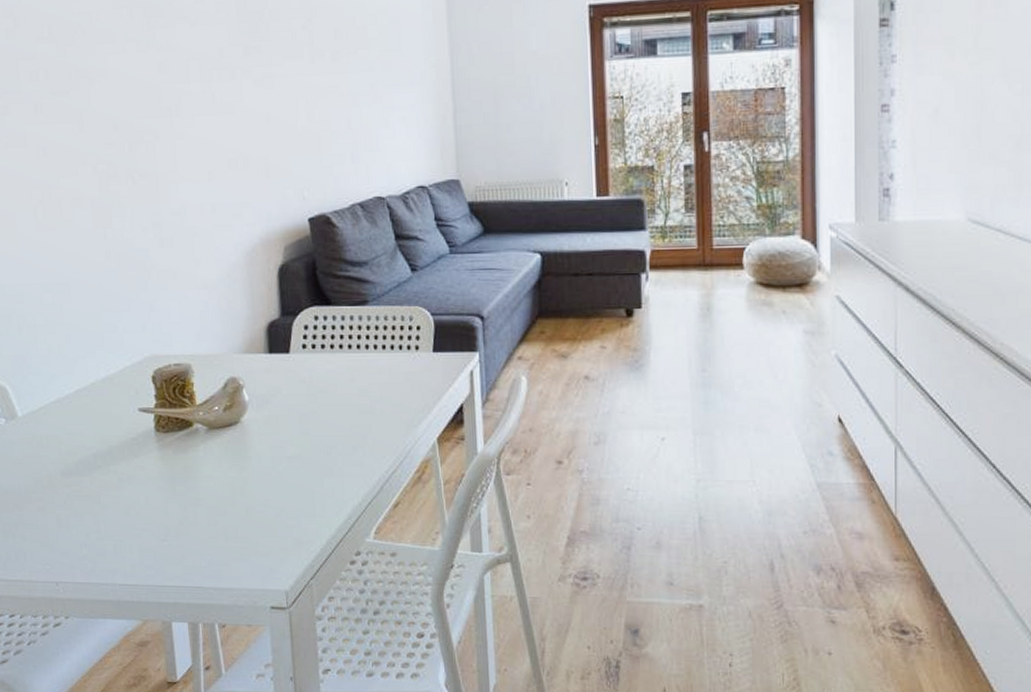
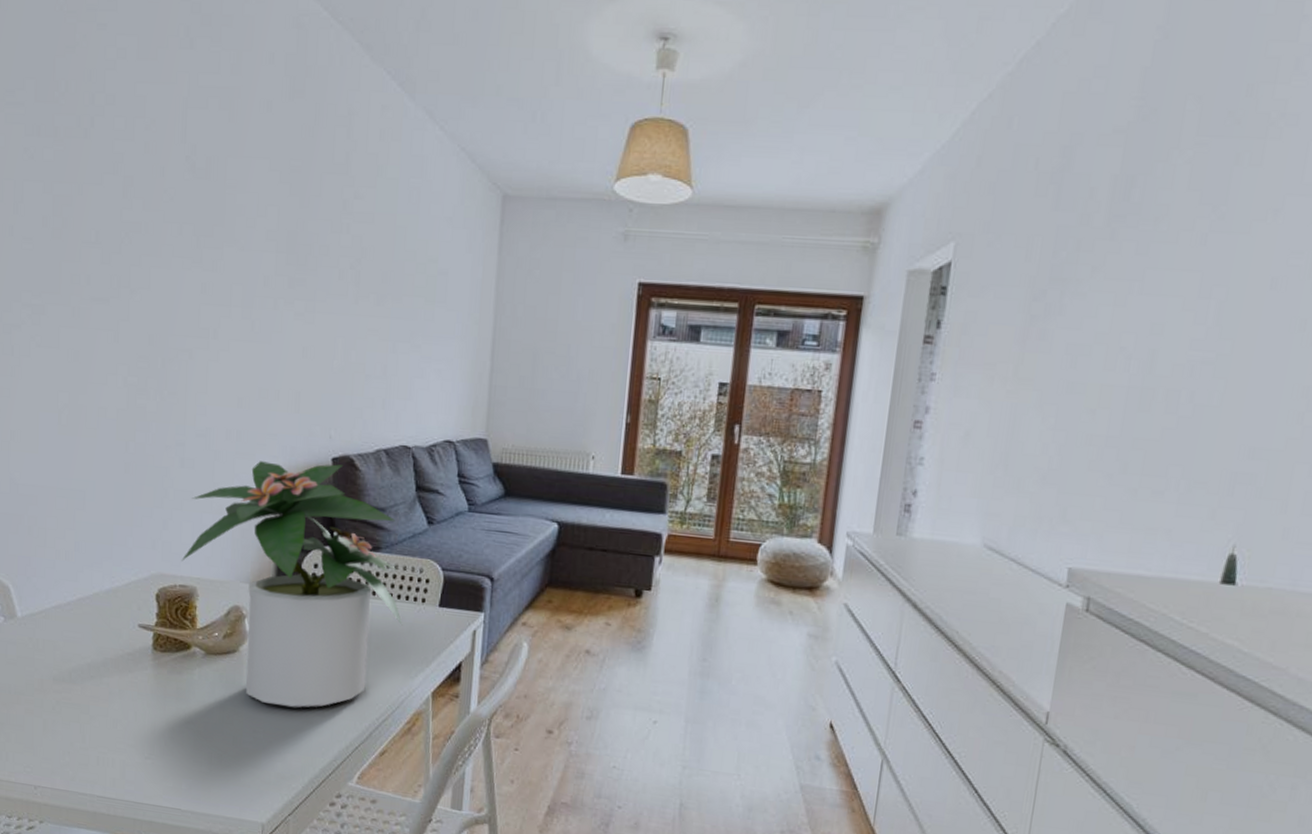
potted plant: none [172,224,399,472] -> present [181,461,403,709]

